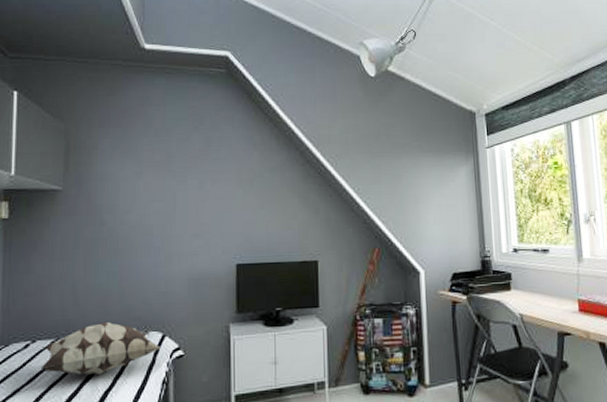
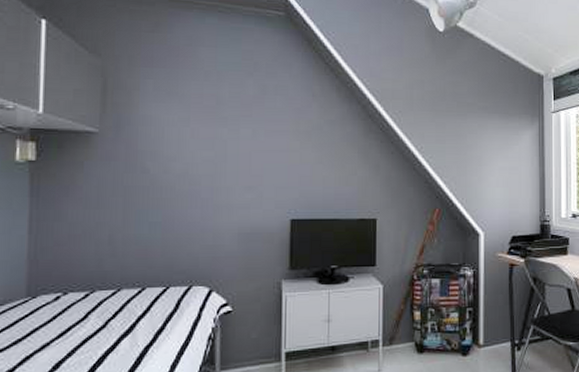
decorative pillow: present [40,322,161,375] -> none [73,275,208,330]

